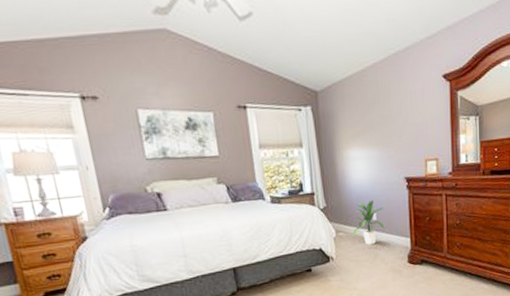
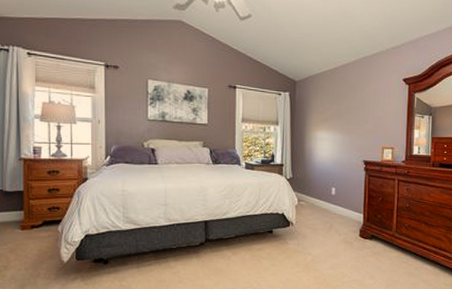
indoor plant: present [352,200,385,245] -> none [312,177,342,216]

